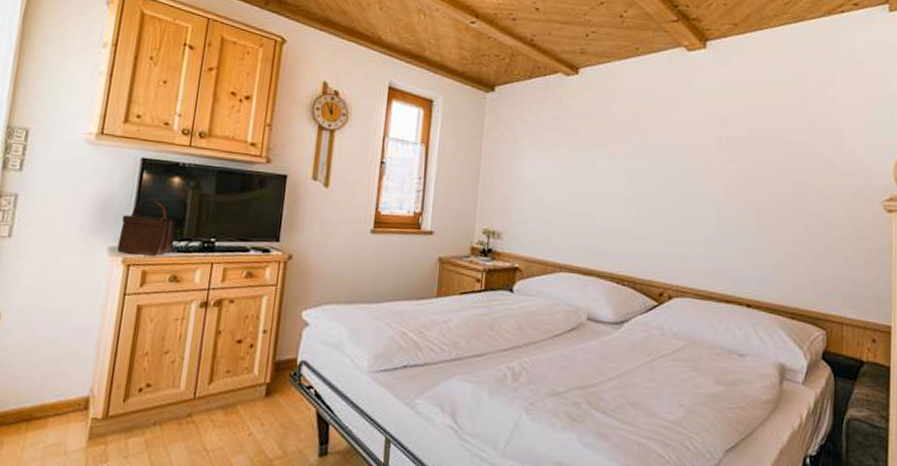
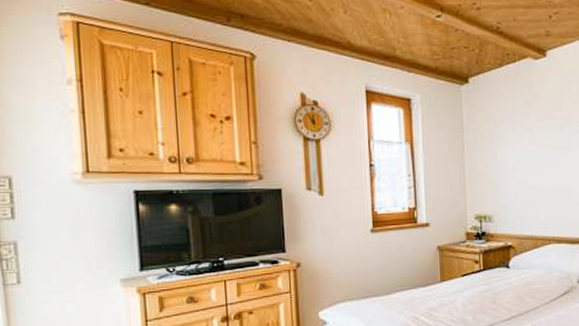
handbag: present [117,199,176,257] -> none [127,229,184,284]

